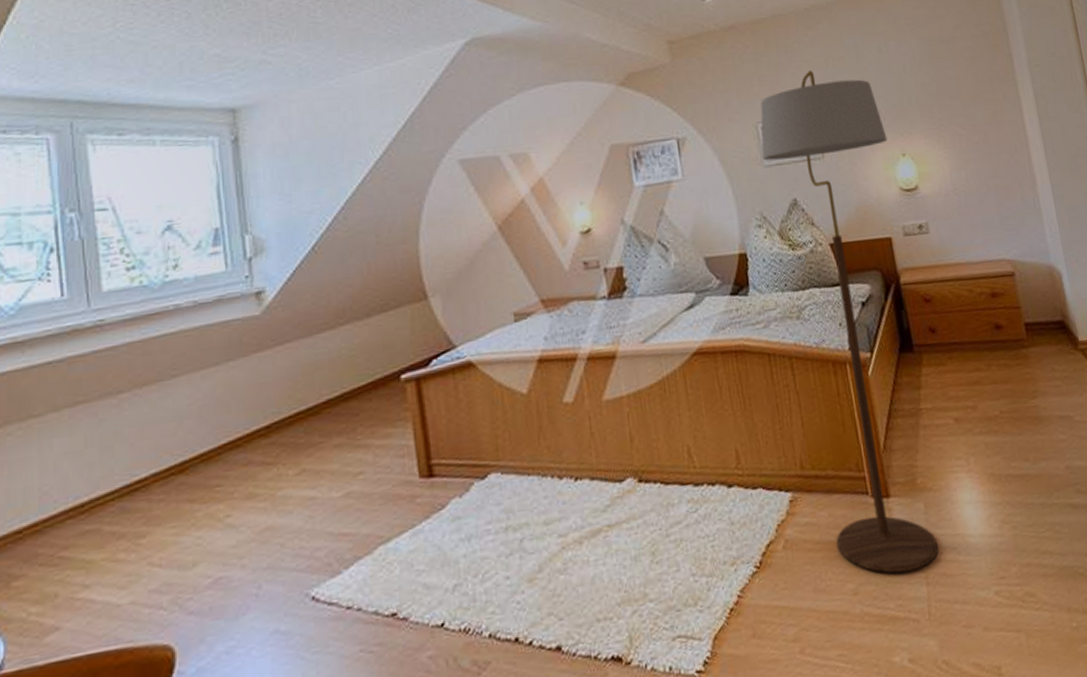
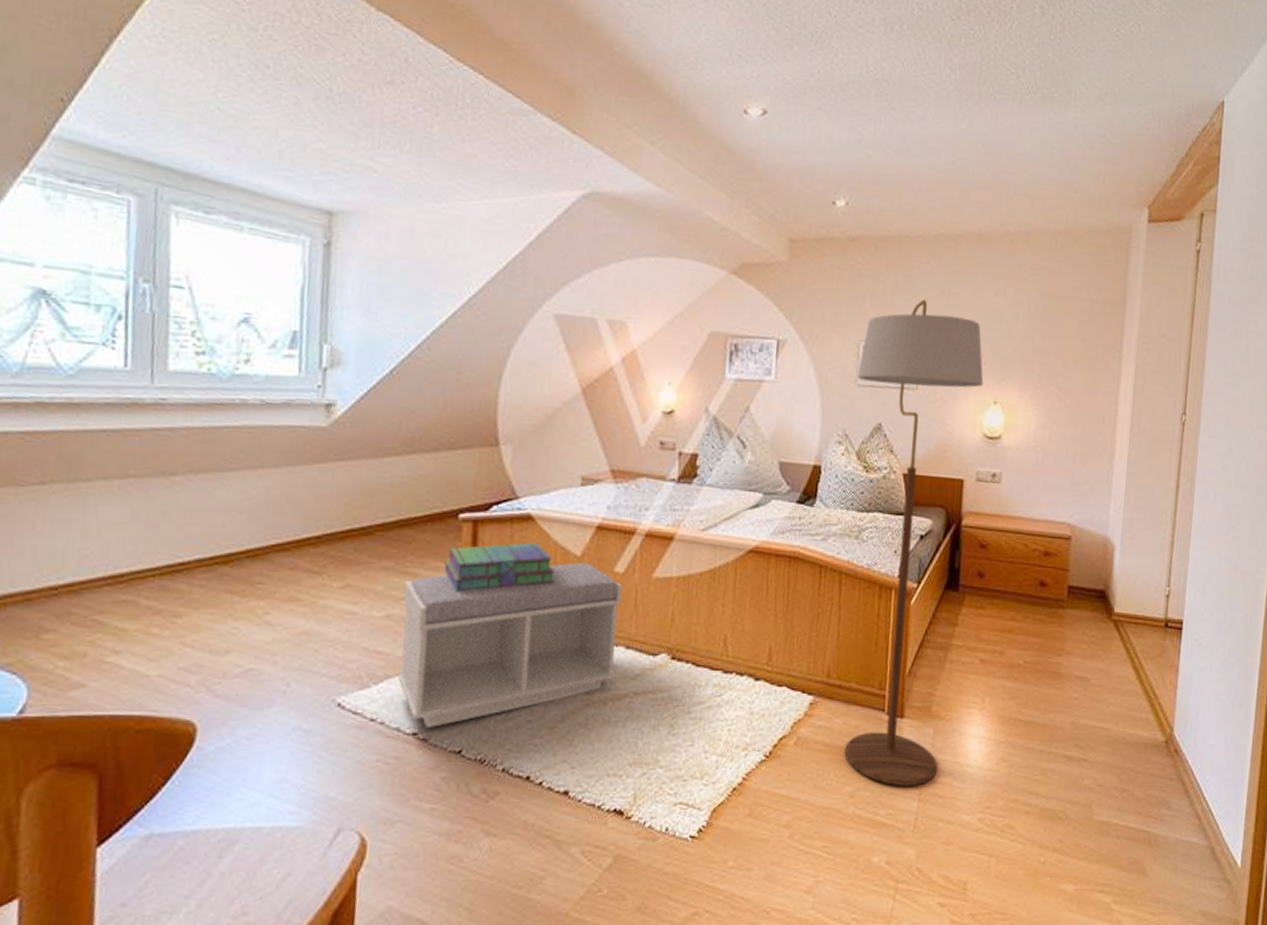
bench: none [358,399,586,607] -> present [398,562,623,729]
stack of books: none [395,389,507,456] -> present [444,542,555,592]

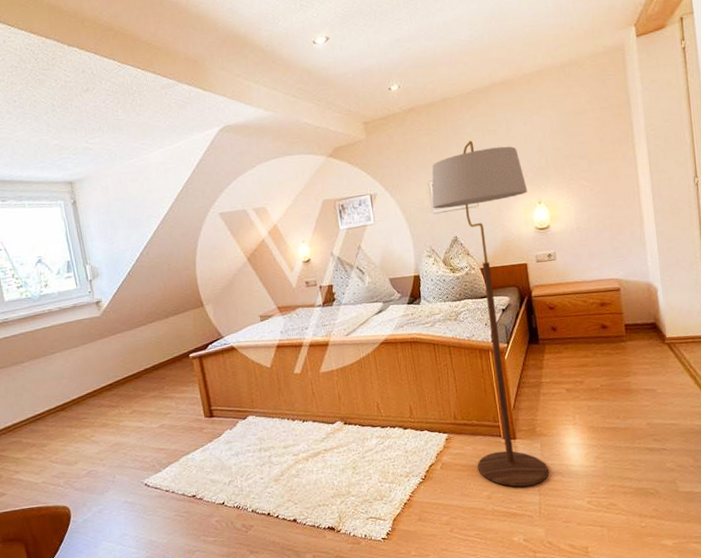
bench: present [398,562,623,729] -> none [166,371,311,492]
stack of books: present [444,542,555,592] -> none [188,364,258,404]

